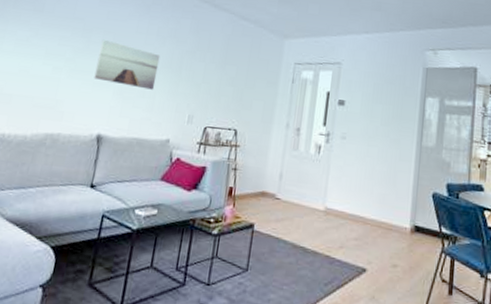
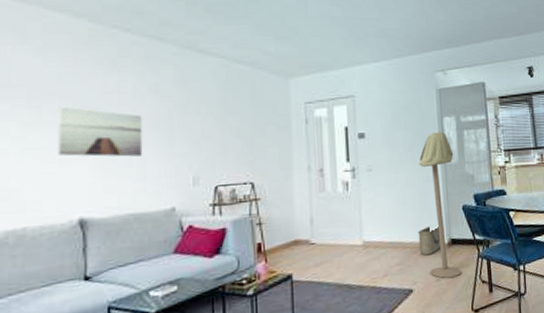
basket: none [379,207,404,237] -> present [418,226,442,255]
floor lamp: none [387,110,432,268] -> present [419,131,463,278]

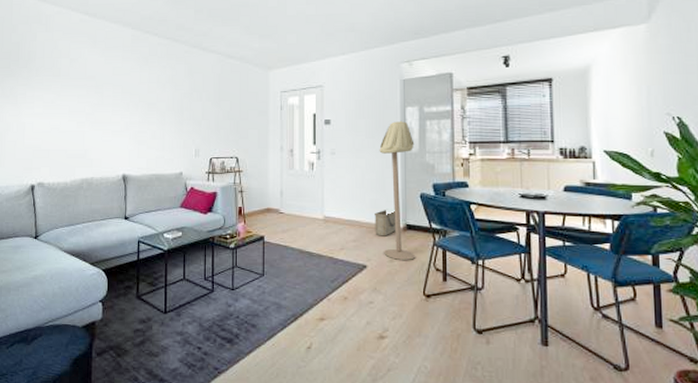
wall art: present [58,106,143,157] -> none [111,92,163,131]

